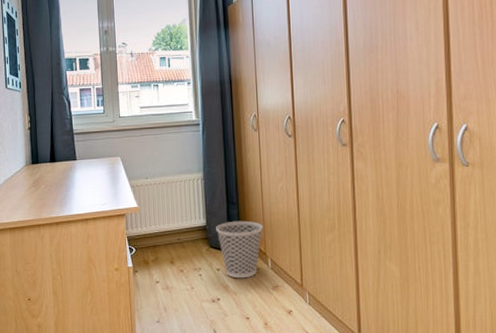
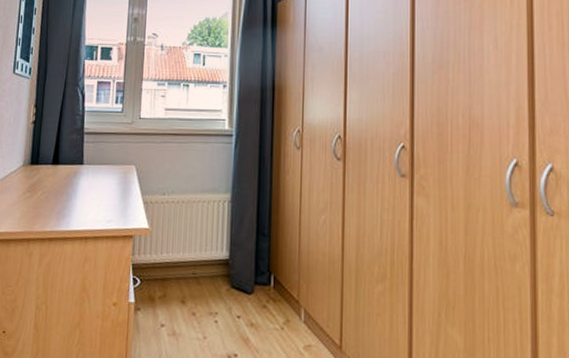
wastebasket: present [216,220,263,279] -> none [240,257,298,332]

